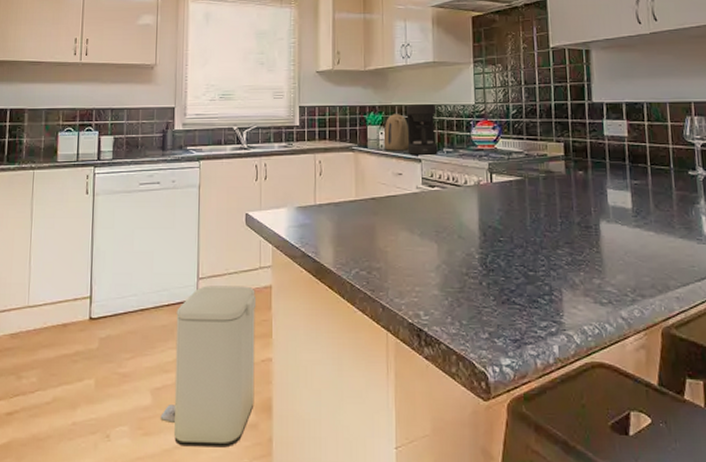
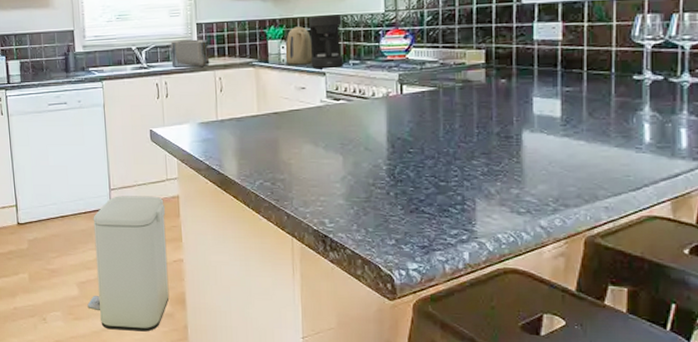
toaster: none [272,121,312,151] -> present [170,39,211,69]

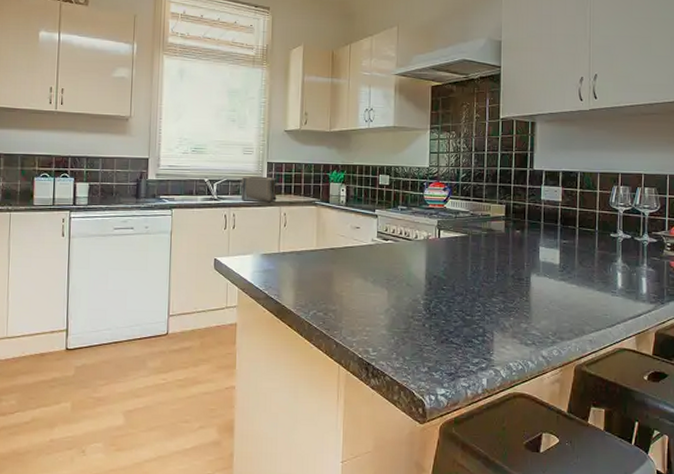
pedal bin: present [87,196,169,332] -> none [132,322,223,461]
kettle: present [285,26,313,65] -> none [344,173,368,207]
coffee maker: present [309,14,344,69] -> none [366,165,394,212]

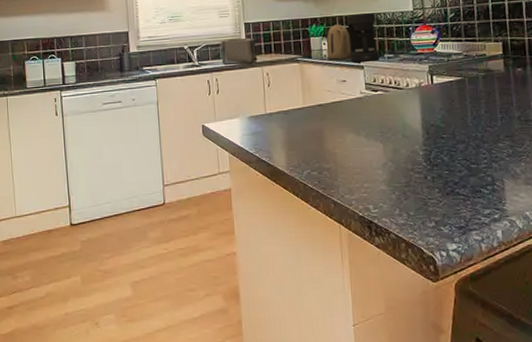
kettle: none [344,173,368,207] -> present [326,24,352,60]
coffee maker: none [366,165,394,212] -> present [347,13,380,63]

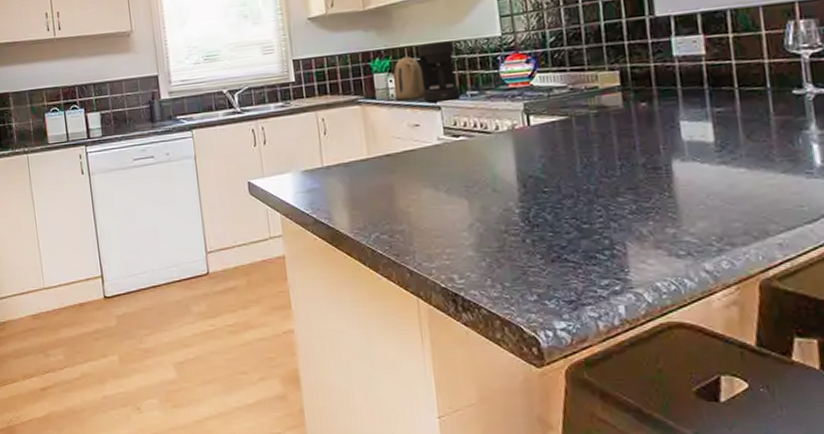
toaster: present [220,37,258,66] -> none [265,76,311,112]

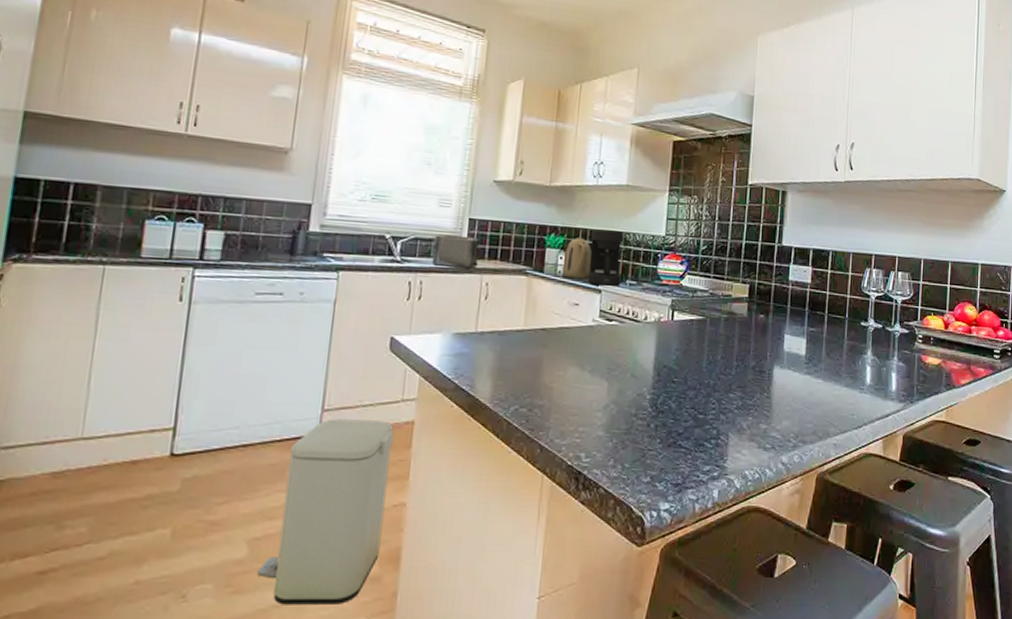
pedal bin: none [187,257,281,418] -> present [257,419,395,605]
toaster: none [265,76,311,112] -> present [431,234,481,270]

